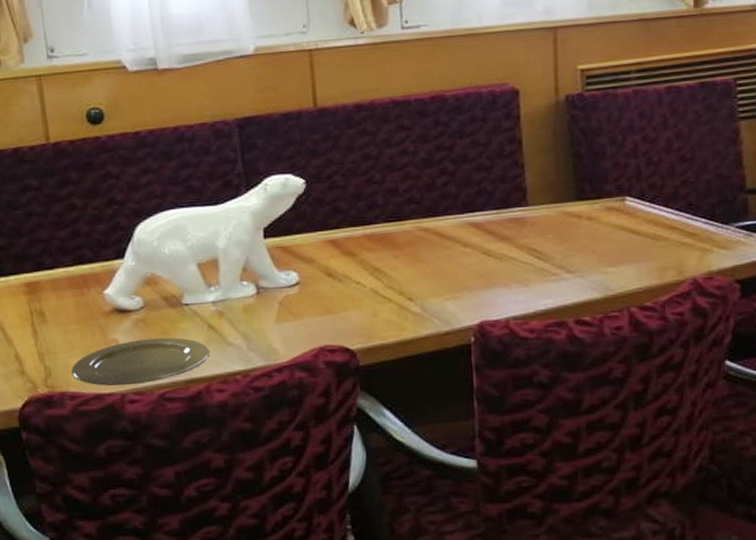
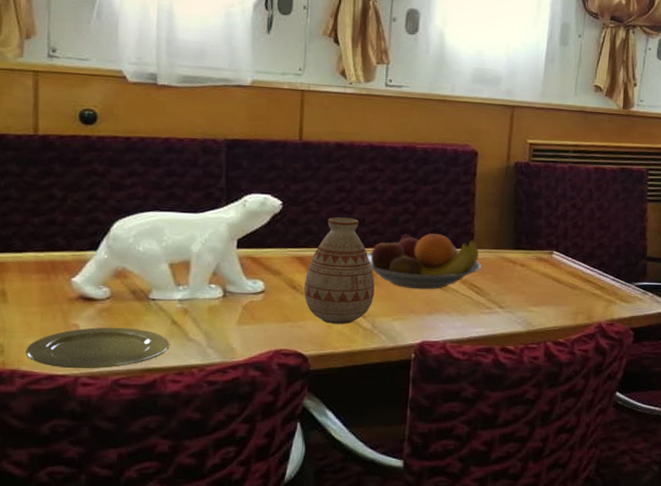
vase: none [341,188,420,312] -> present [304,217,375,324]
fruit bowl: none [406,194,540,262] -> present [367,233,481,290]

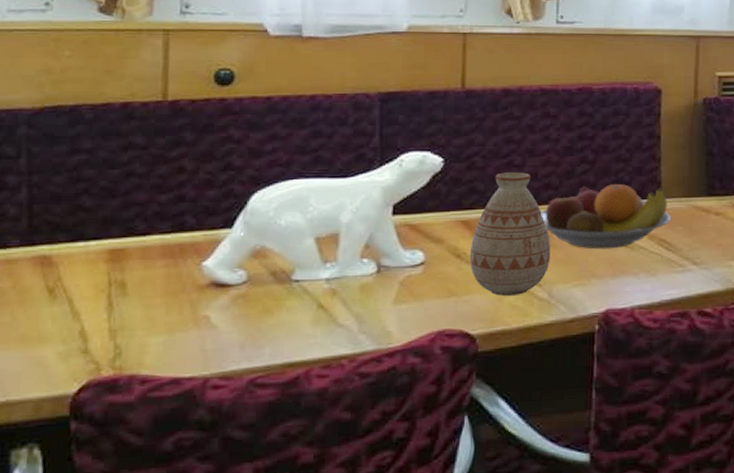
plate: present [26,327,170,369] -> none [147,315,316,369]

